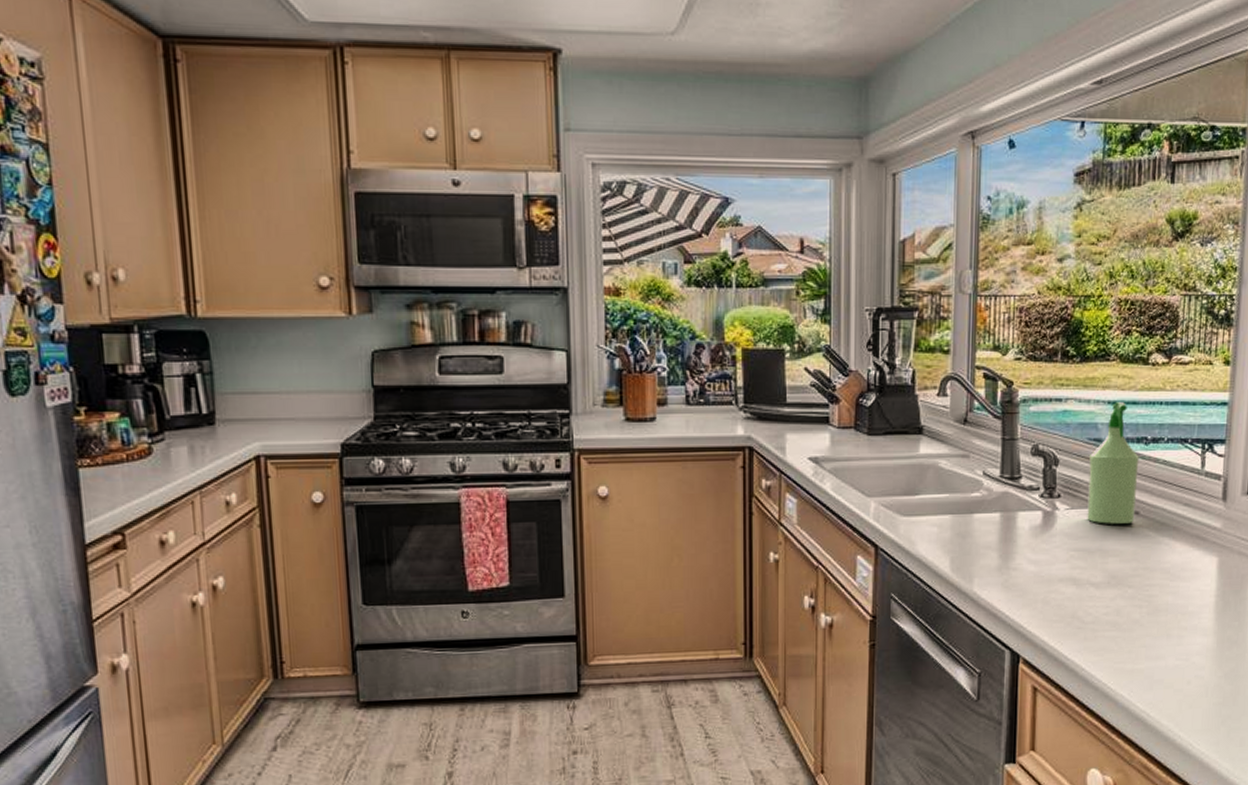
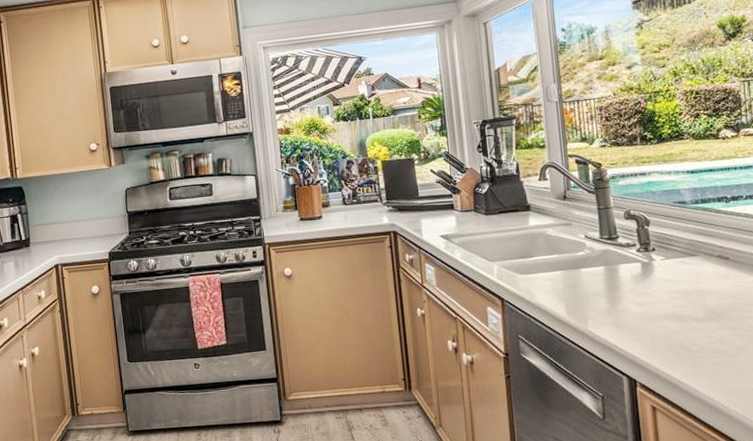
spray bottle: present [1087,402,1139,524] -> none [677,170,725,270]

